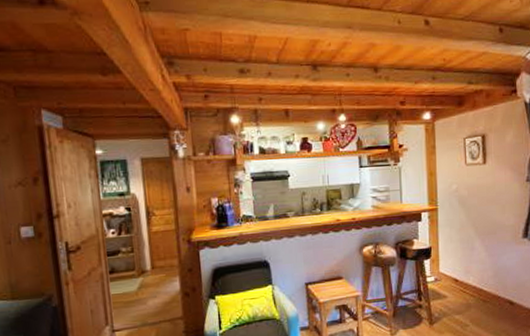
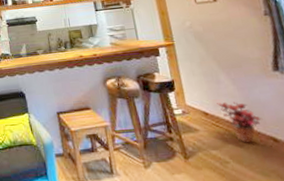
potted plant: none [468,268,505,307] -> present [217,101,263,143]

